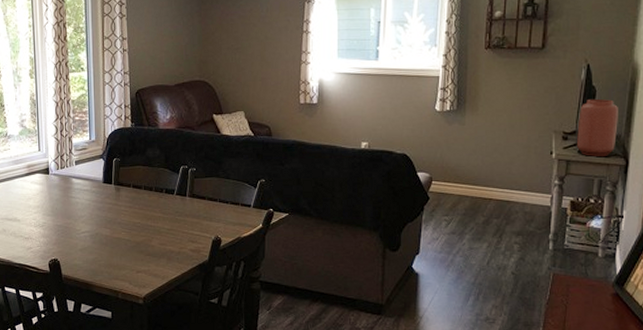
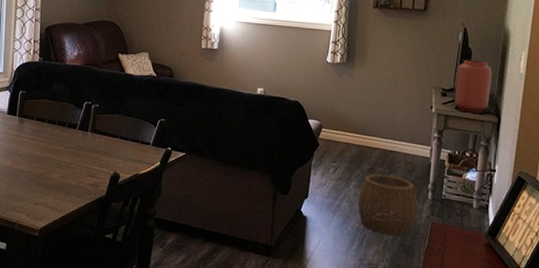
woven basket: none [472,226,537,290] -> present [357,174,417,237]

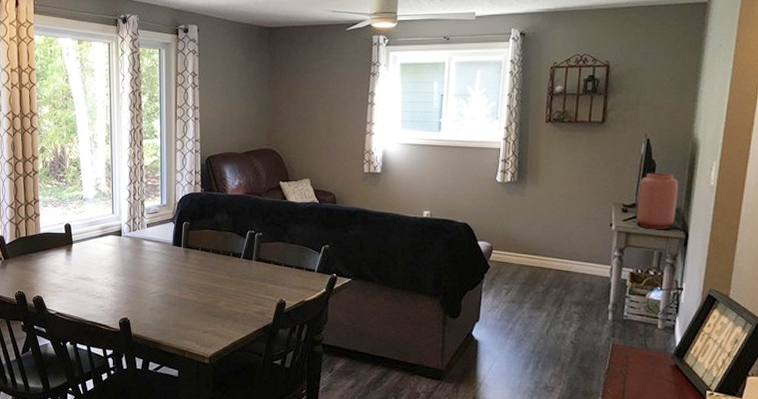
woven basket: present [357,174,417,237] -> none [531,295,597,359]

